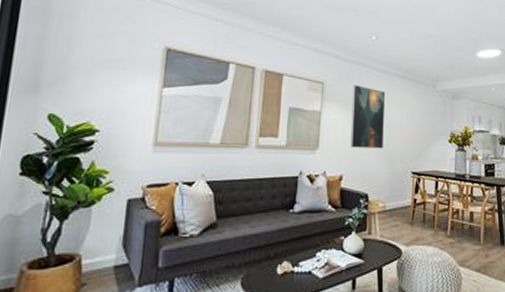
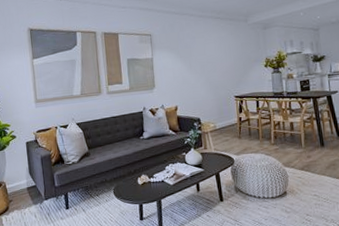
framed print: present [350,84,386,149] -> none [175,31,208,84]

